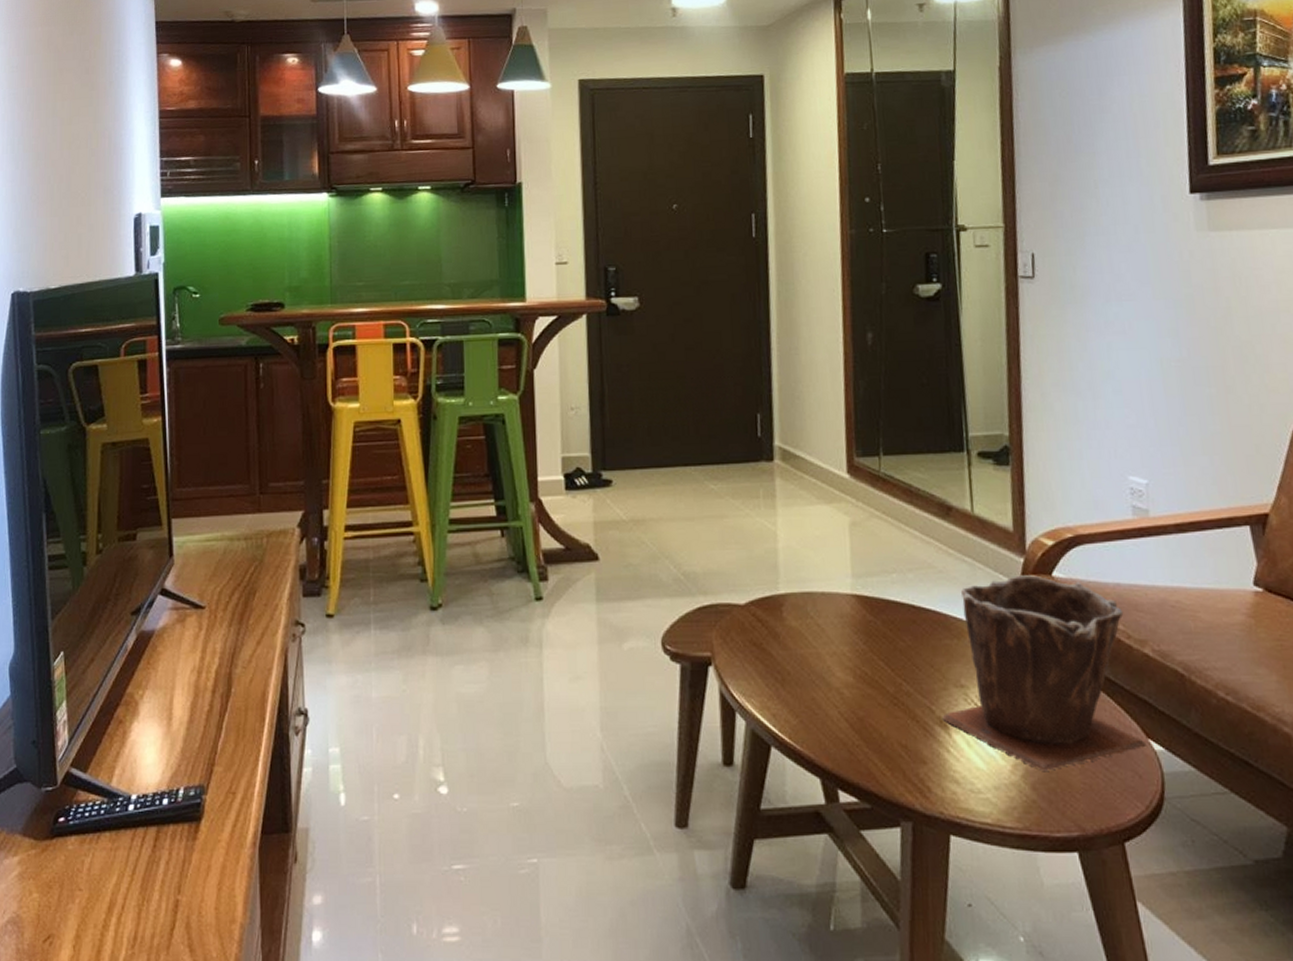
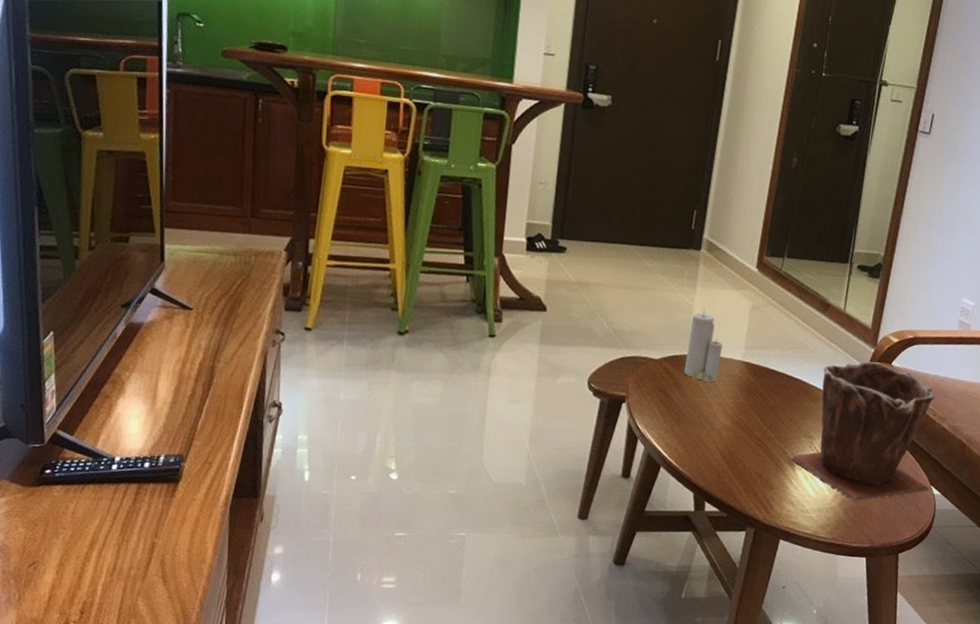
candle: none [777,534,825,628] -> present [684,309,723,383]

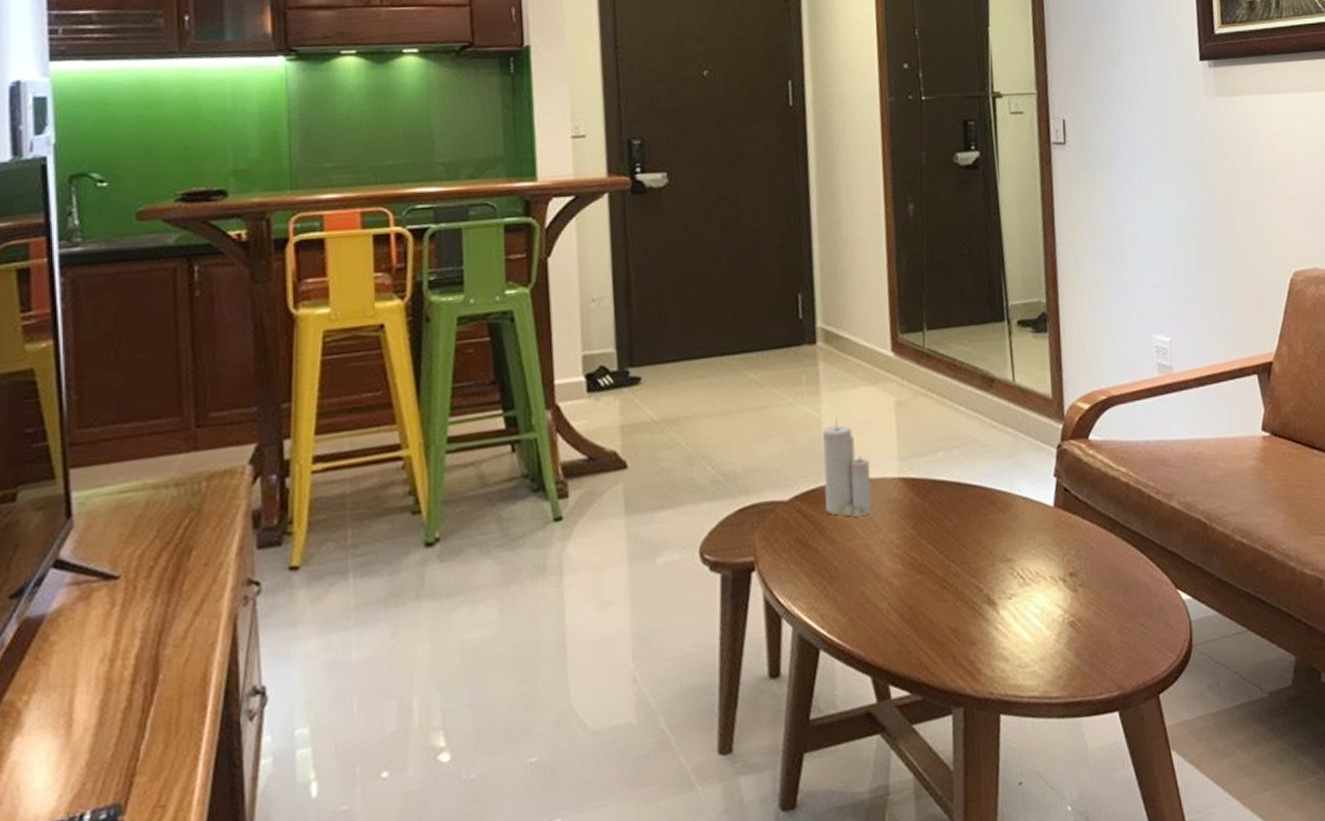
plant pot: present [791,361,936,502] -> none [990,440,1177,635]

